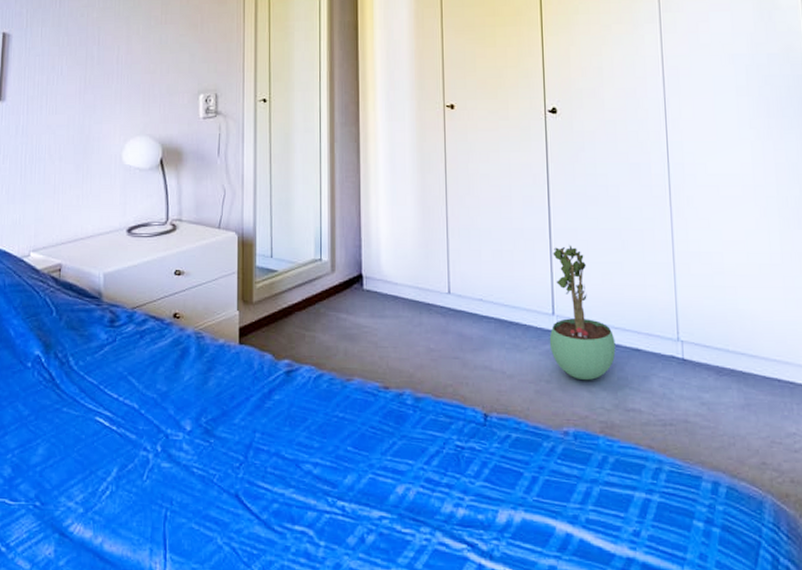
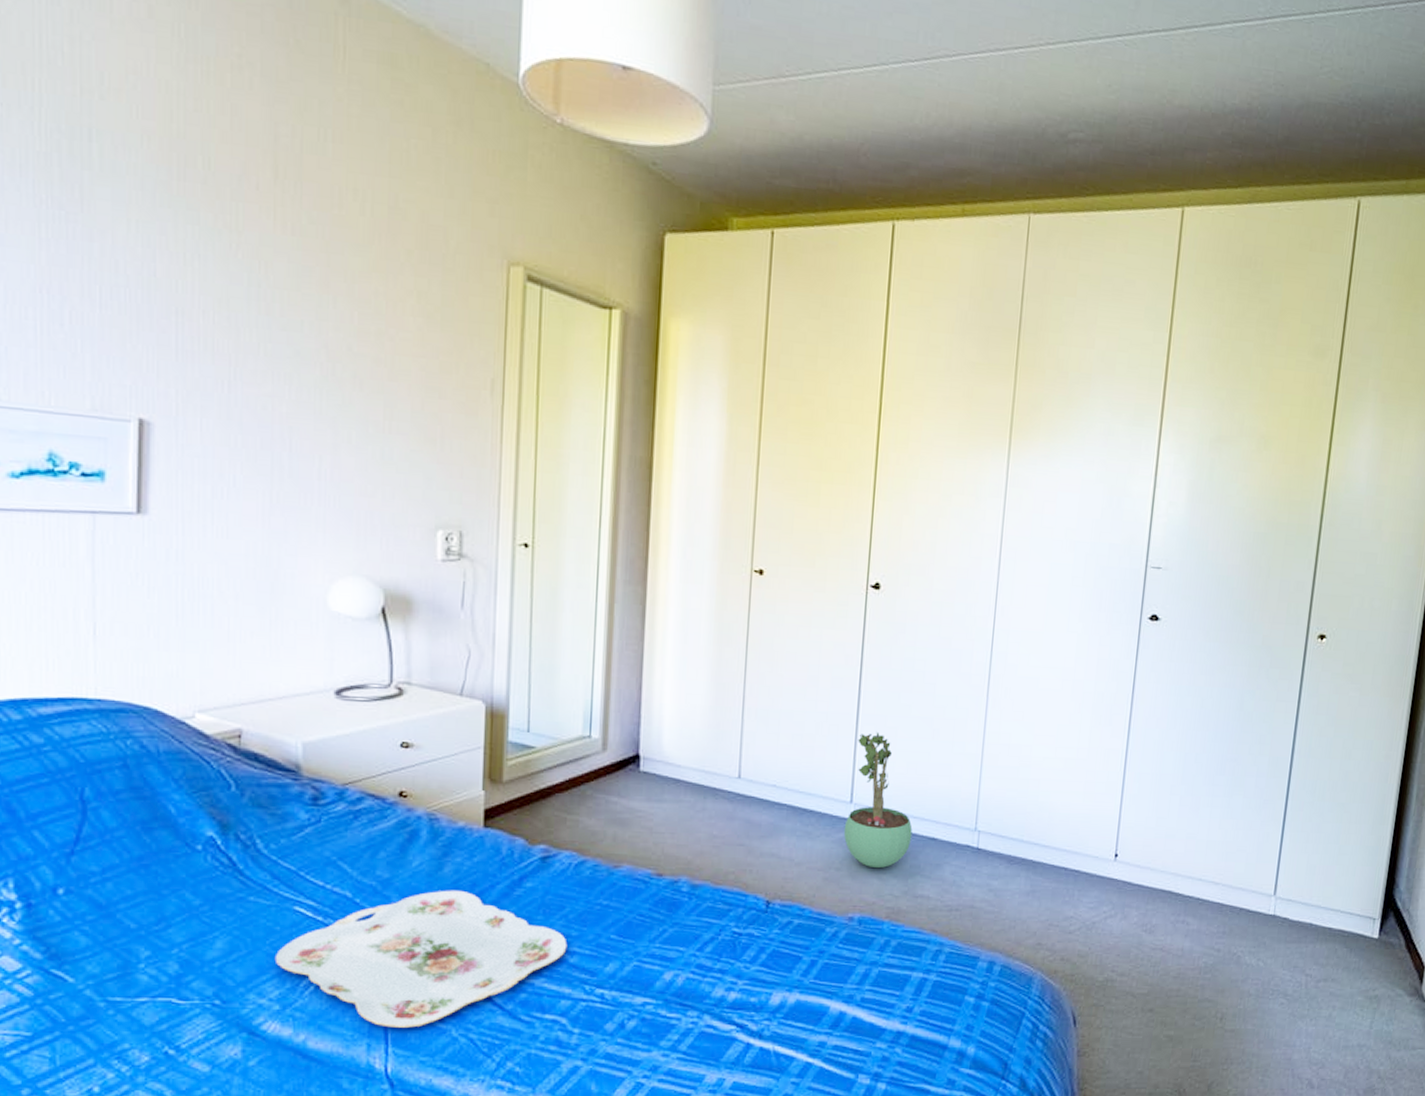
serving tray: none [80,402,311,534] -> present [274,890,568,1028]

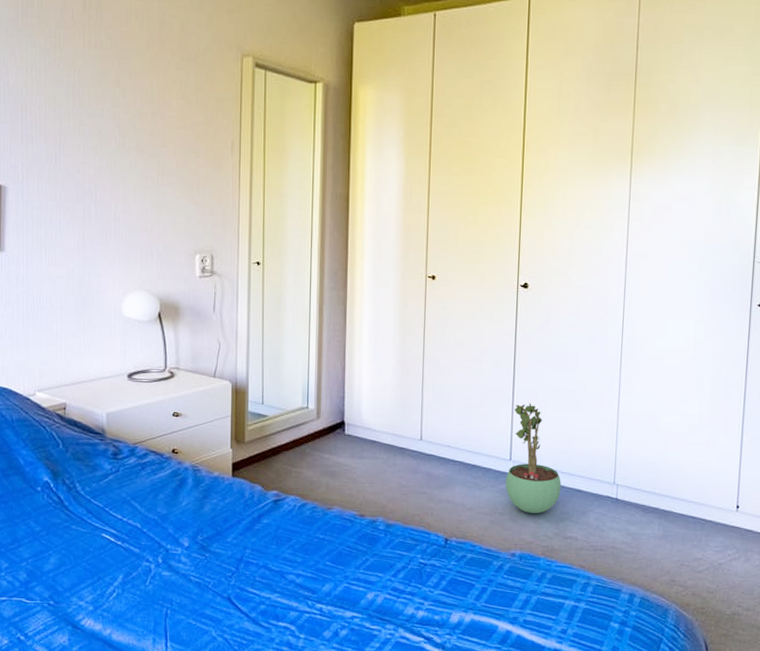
serving tray: present [274,890,568,1028] -> none [89,524,294,628]

